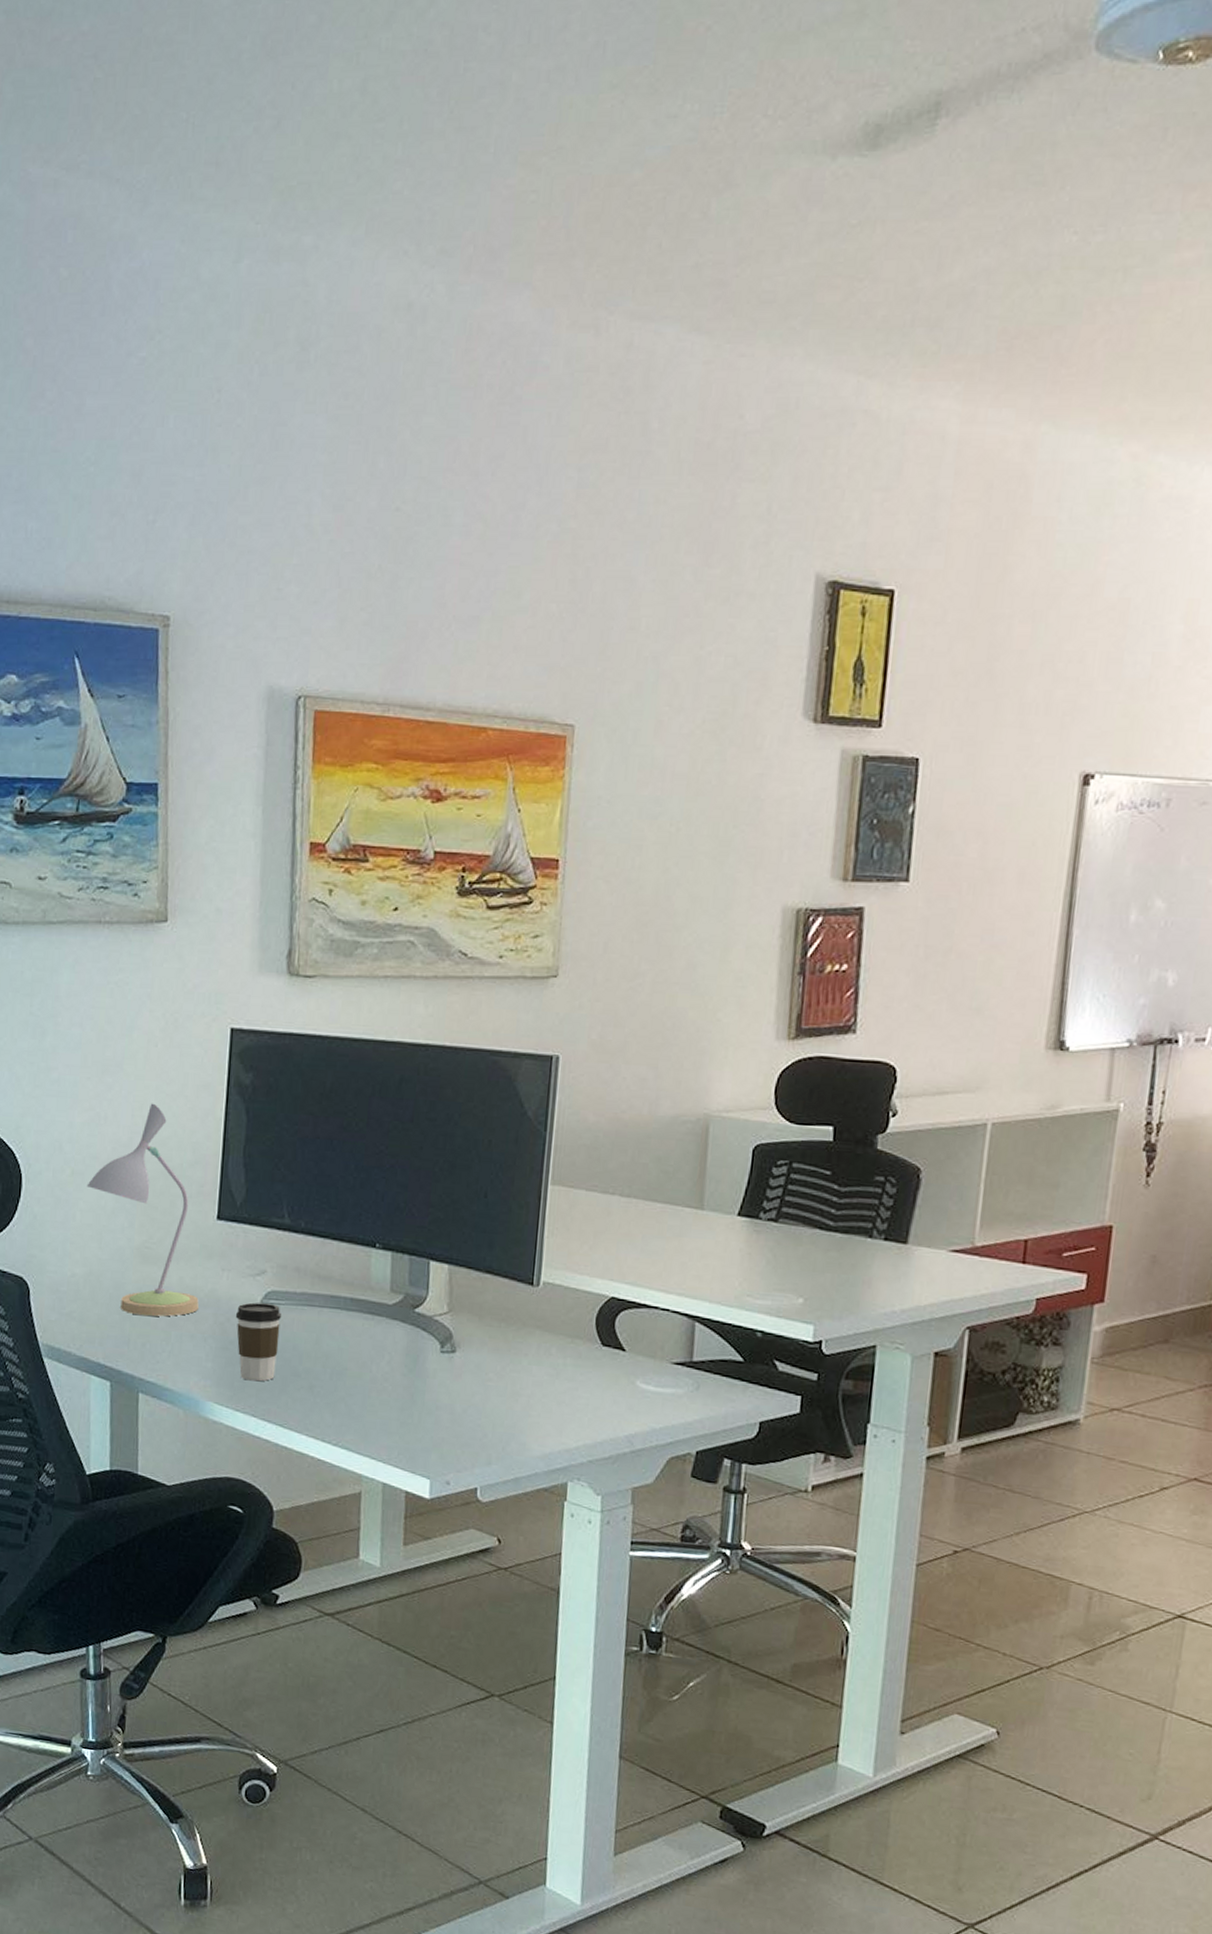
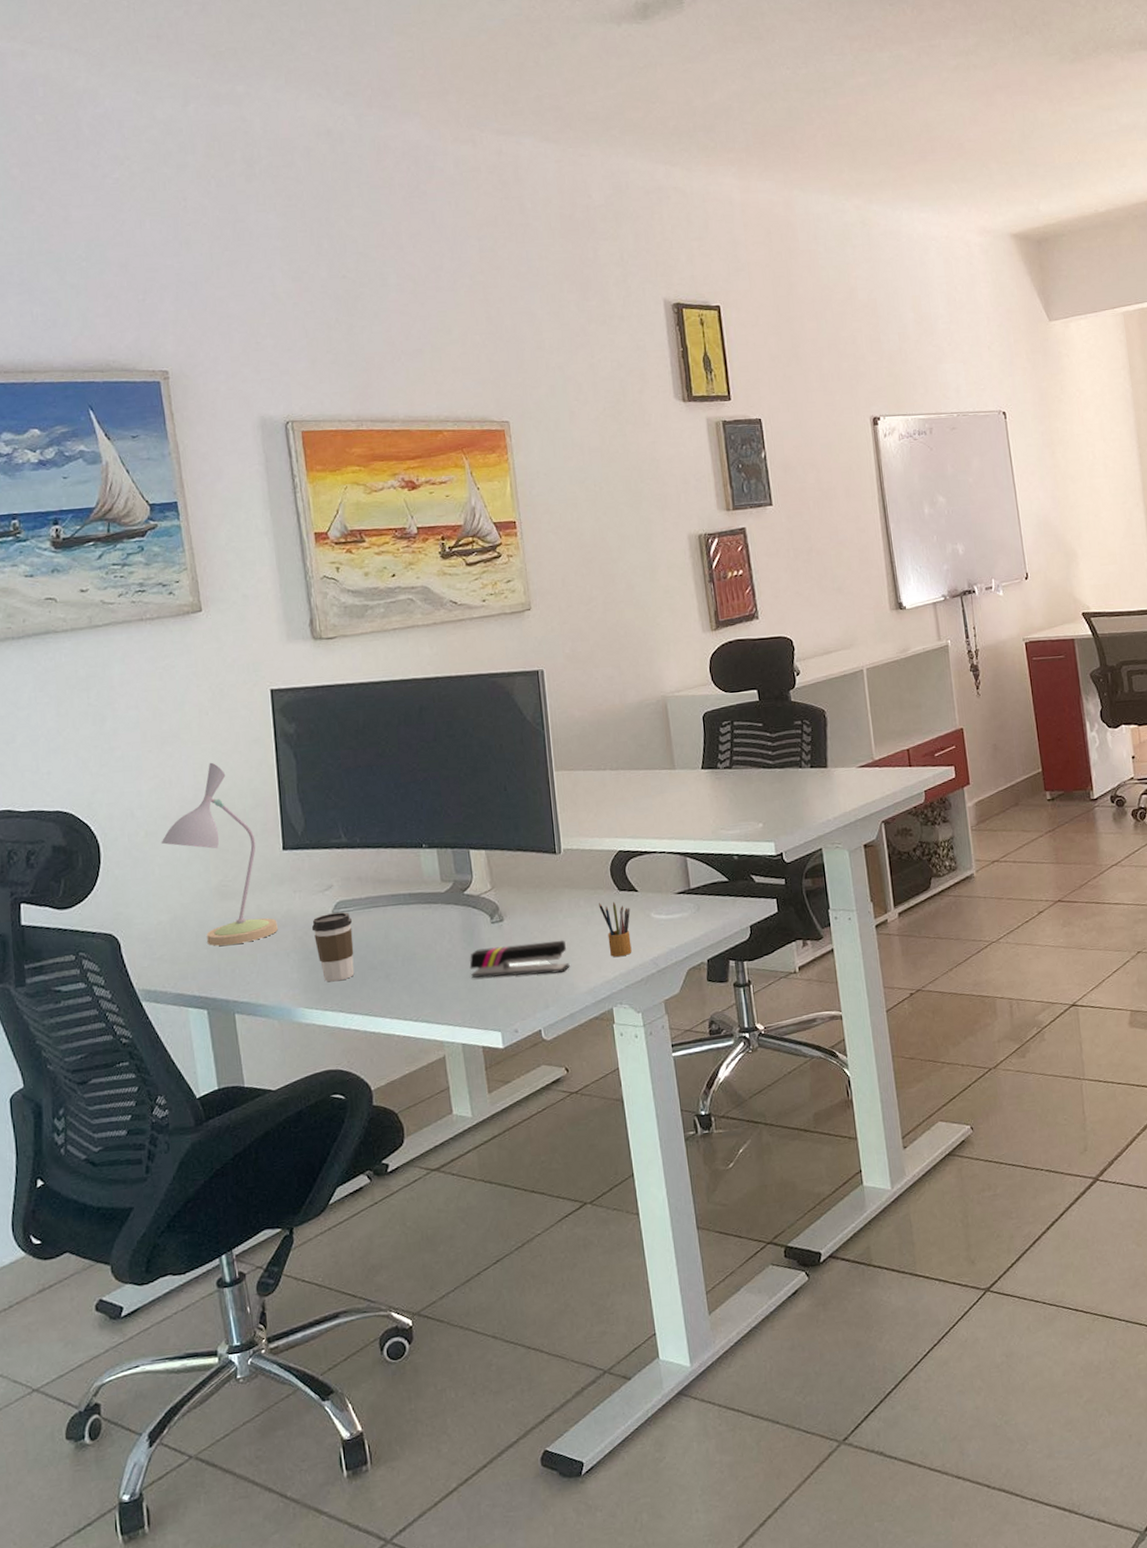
stapler: none [406,1379,525,1428] -> present [469,940,570,978]
pencil box: none [574,1355,612,1425] -> present [599,901,632,957]

